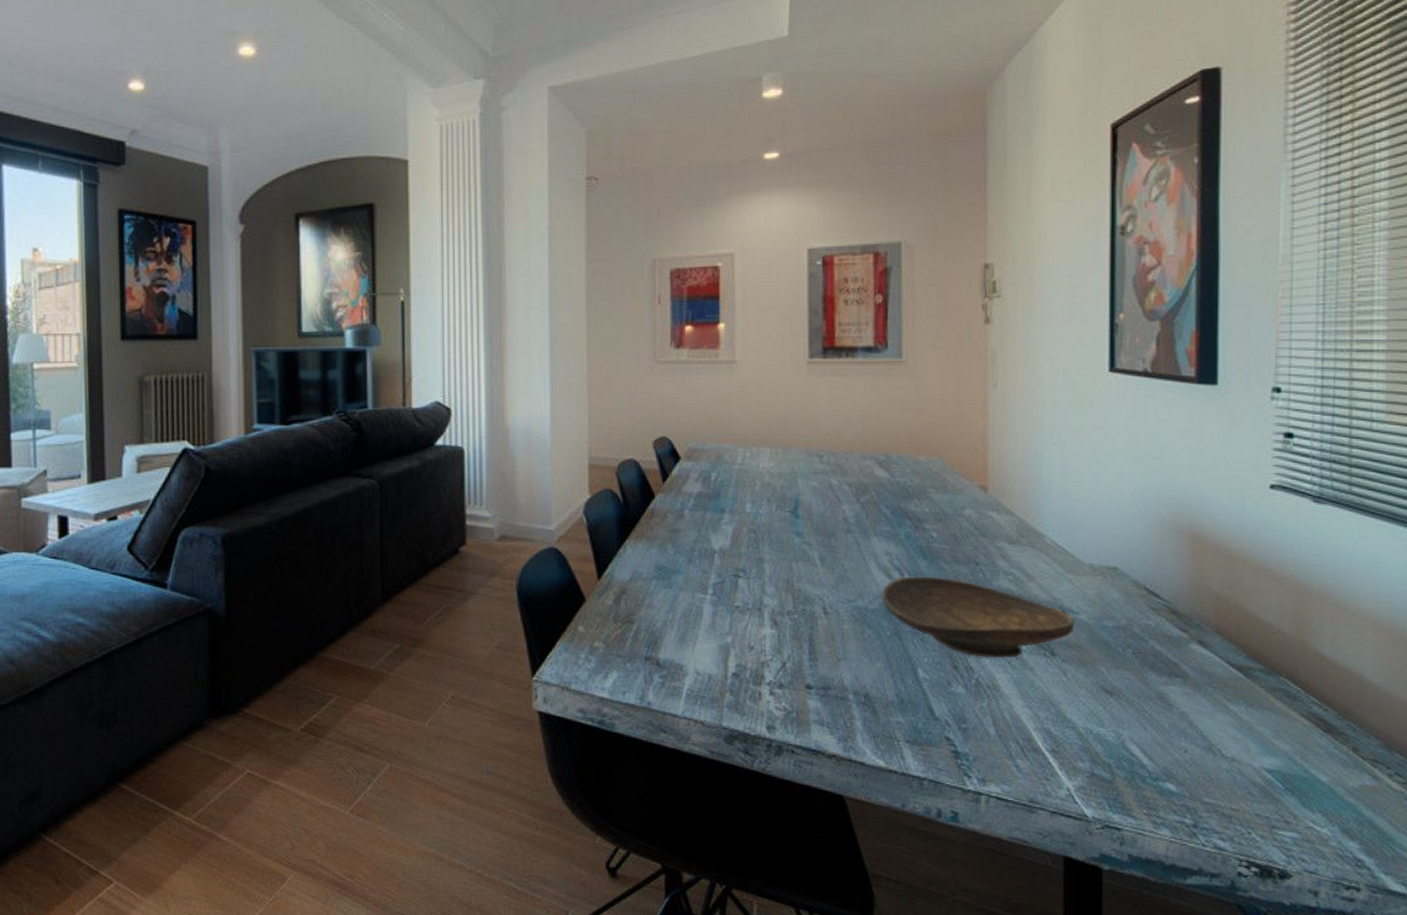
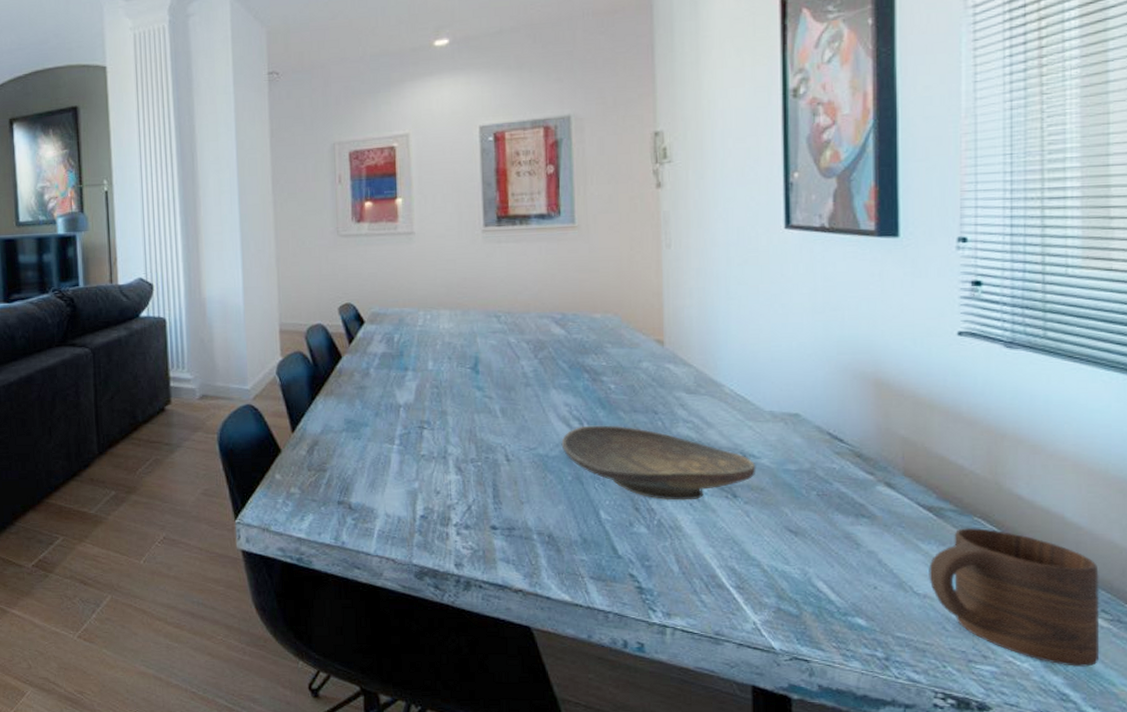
cup: none [1237,687,1394,831] -> present [929,527,1100,667]

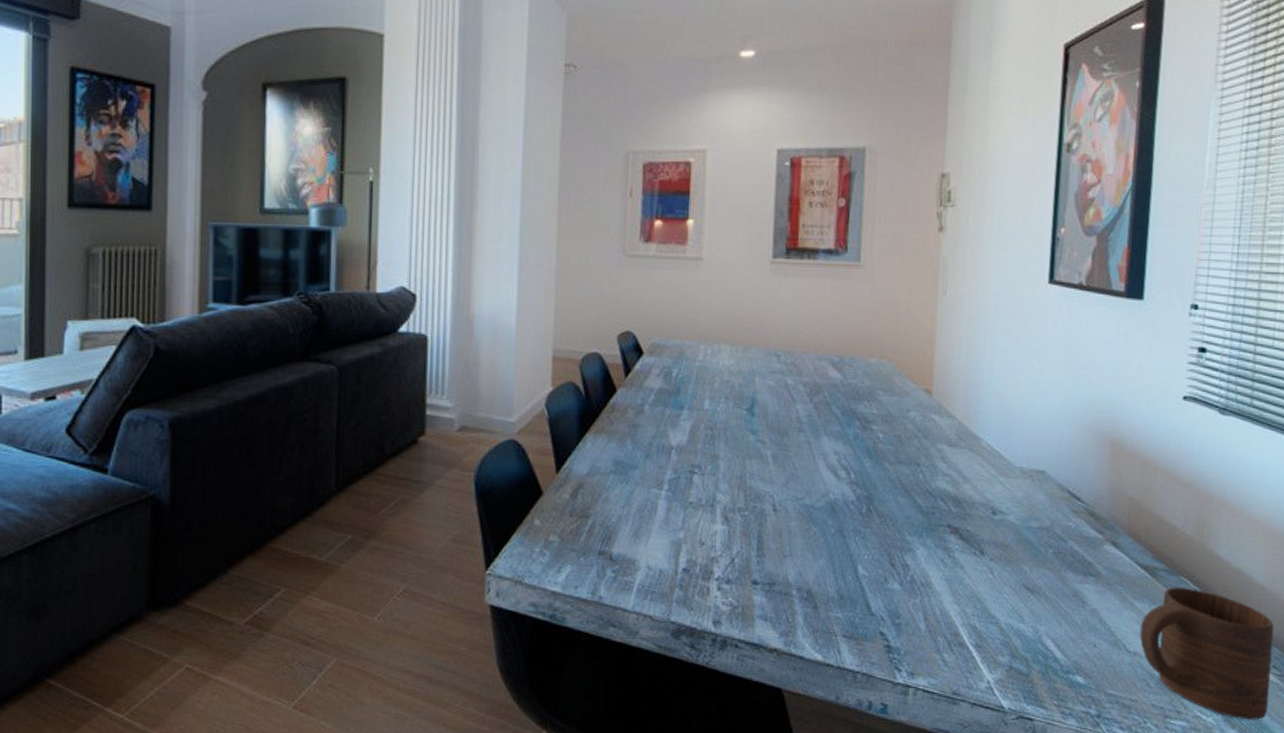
decorative bowl: present [561,425,756,501] -> none [827,476,1004,556]

